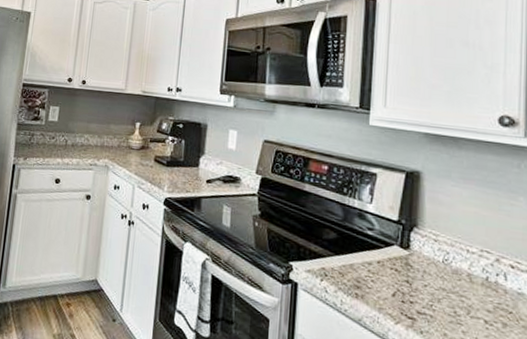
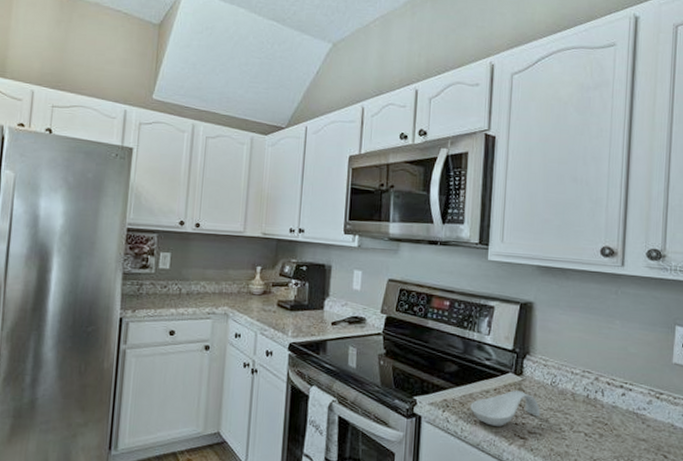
spoon rest: none [351,265,431,303] -> present [470,391,540,426]

